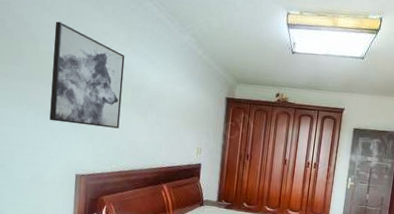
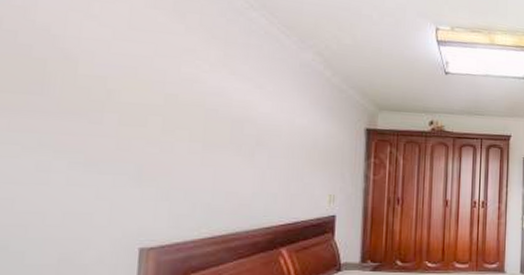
wall art: present [49,21,125,129] -> none [94,34,220,177]

